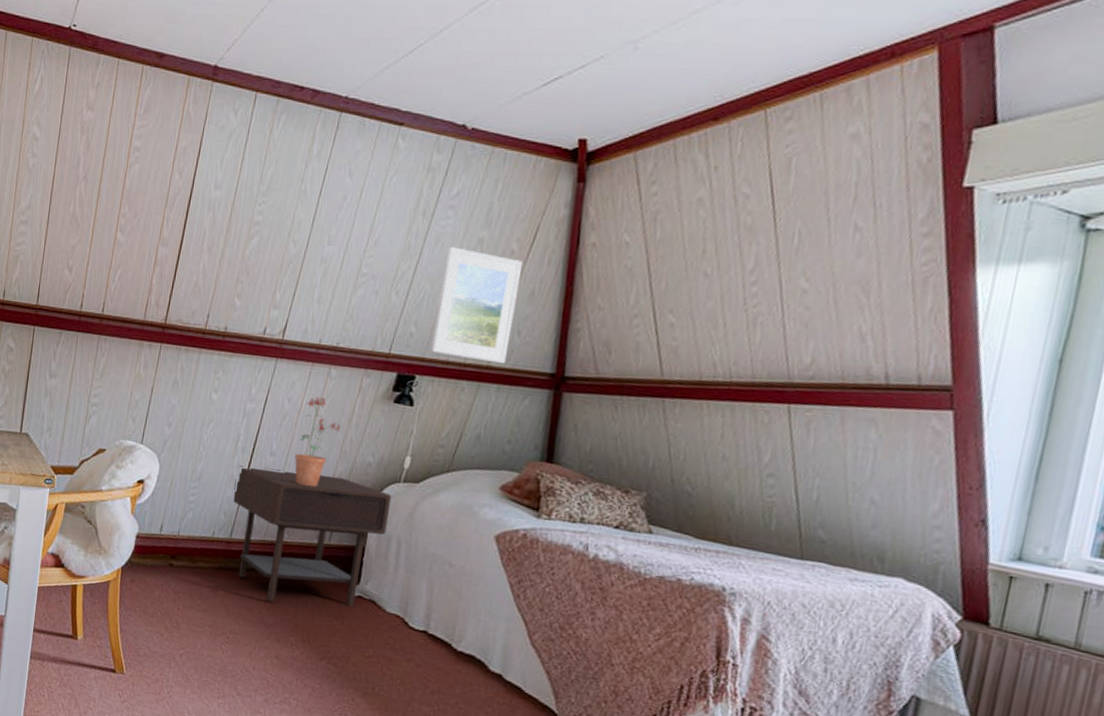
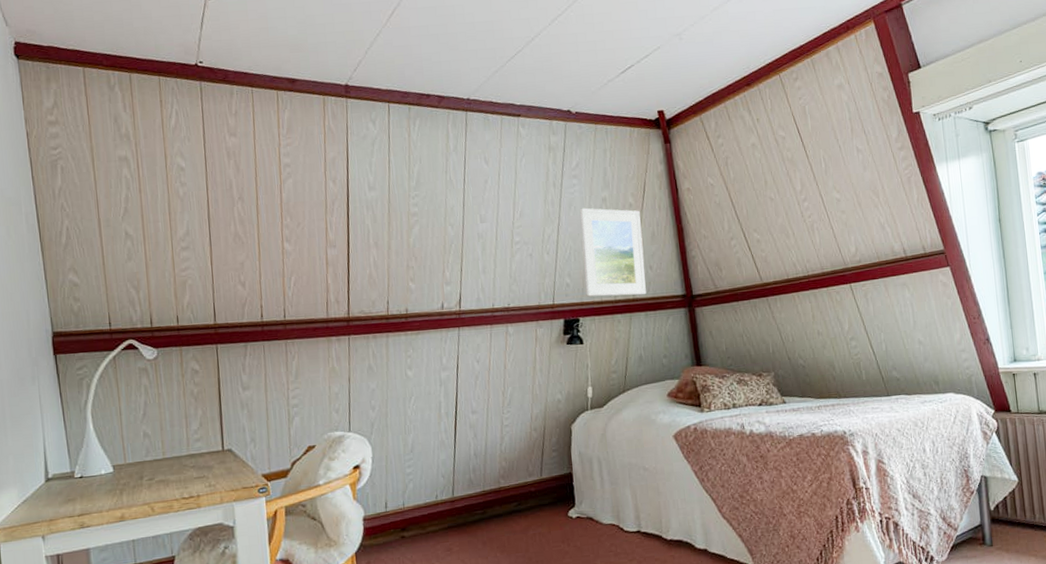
side table: present [233,465,392,607] -> none [445,418,587,545]
potted plant: present [294,396,341,487] -> none [494,353,528,434]

